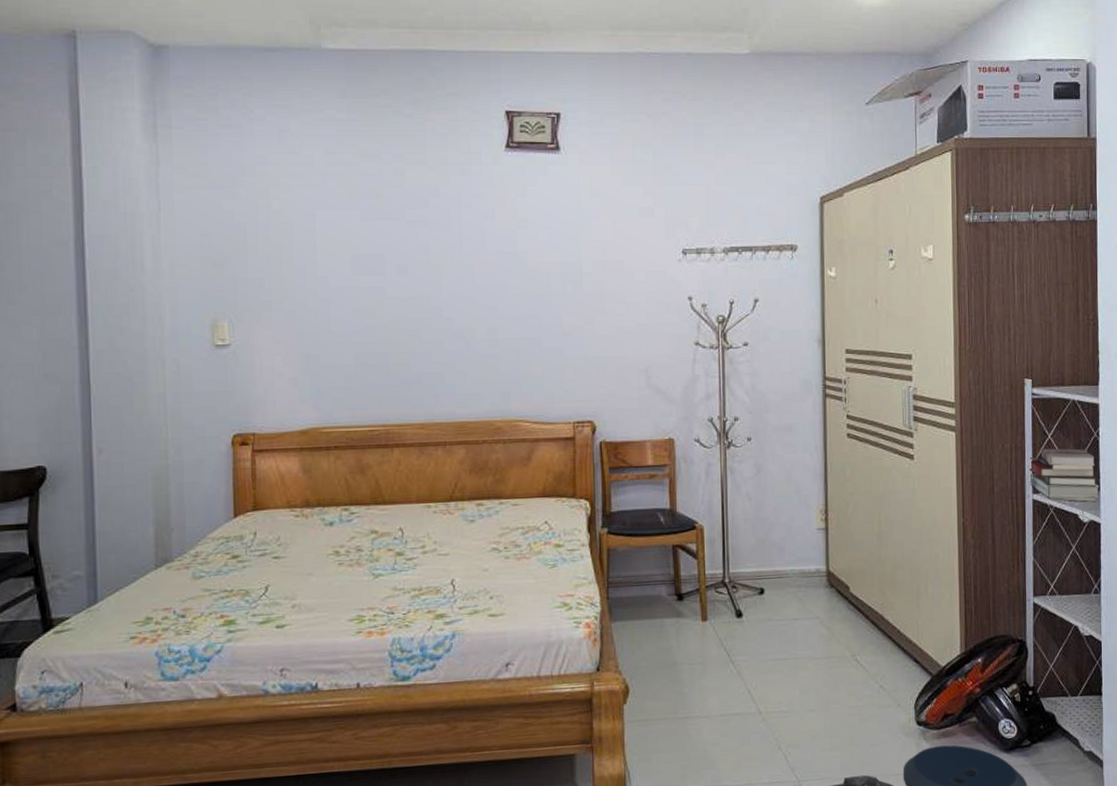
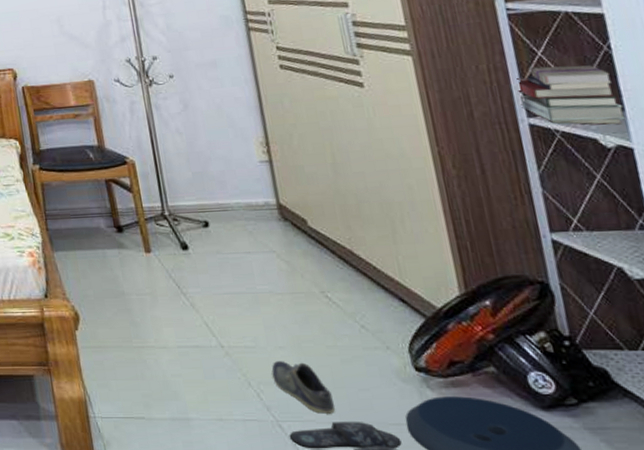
shoe: none [800,723,849,771] -> present [271,361,335,414]

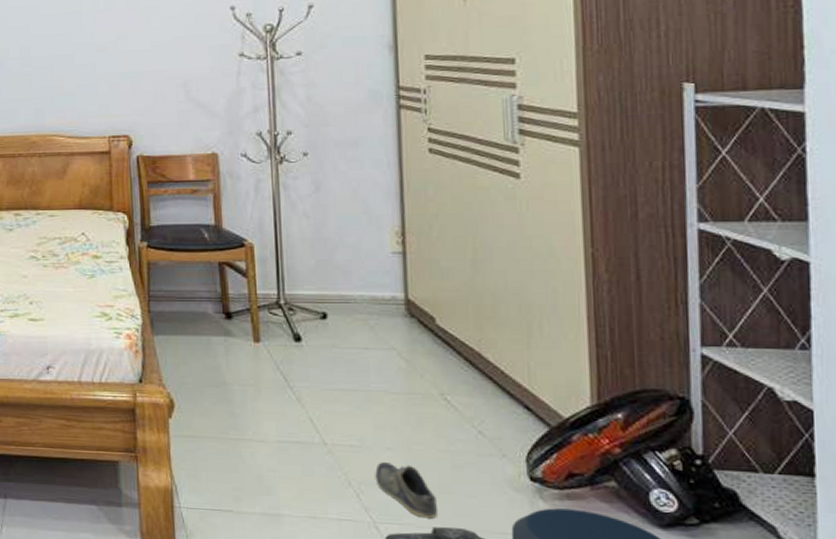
books: present [517,65,626,125] -> none [693,167,808,236]

